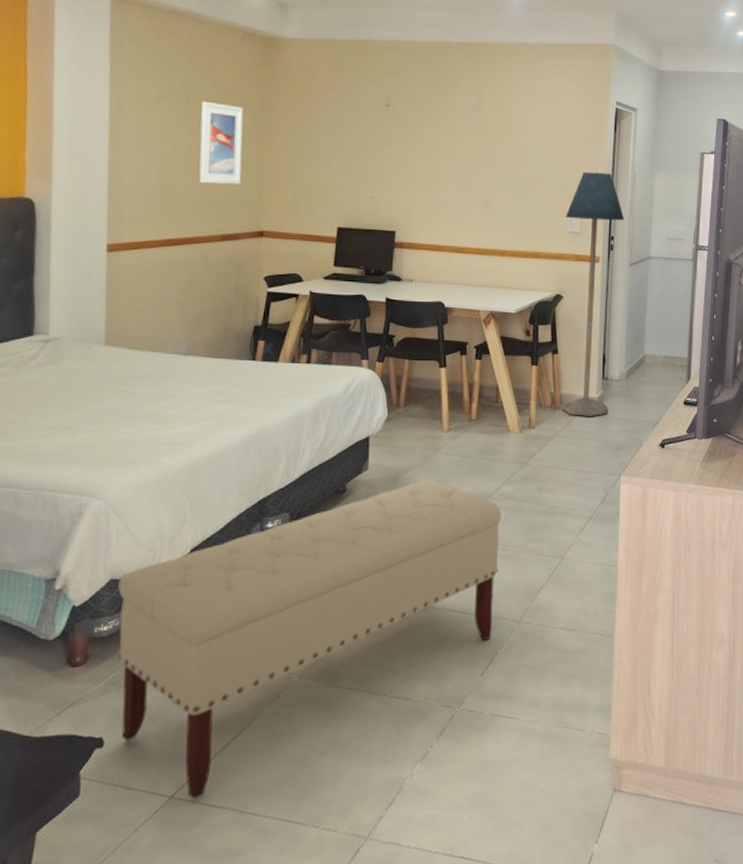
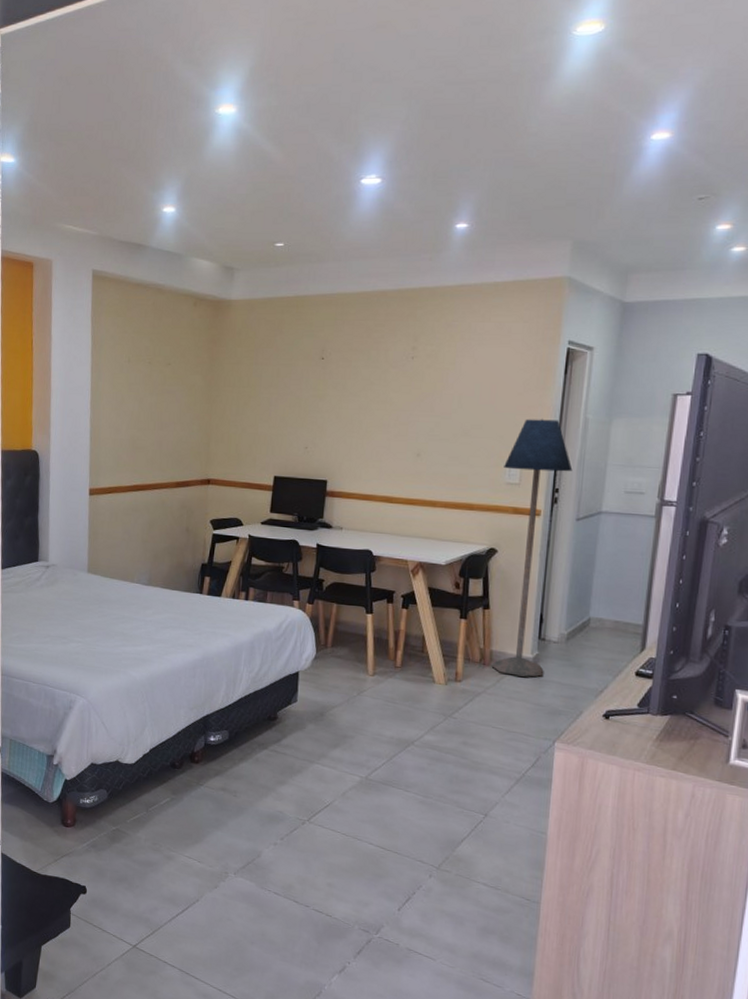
bench: present [118,480,502,800] -> none [96,718,424,954]
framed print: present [199,101,244,184] -> none [158,363,195,437]

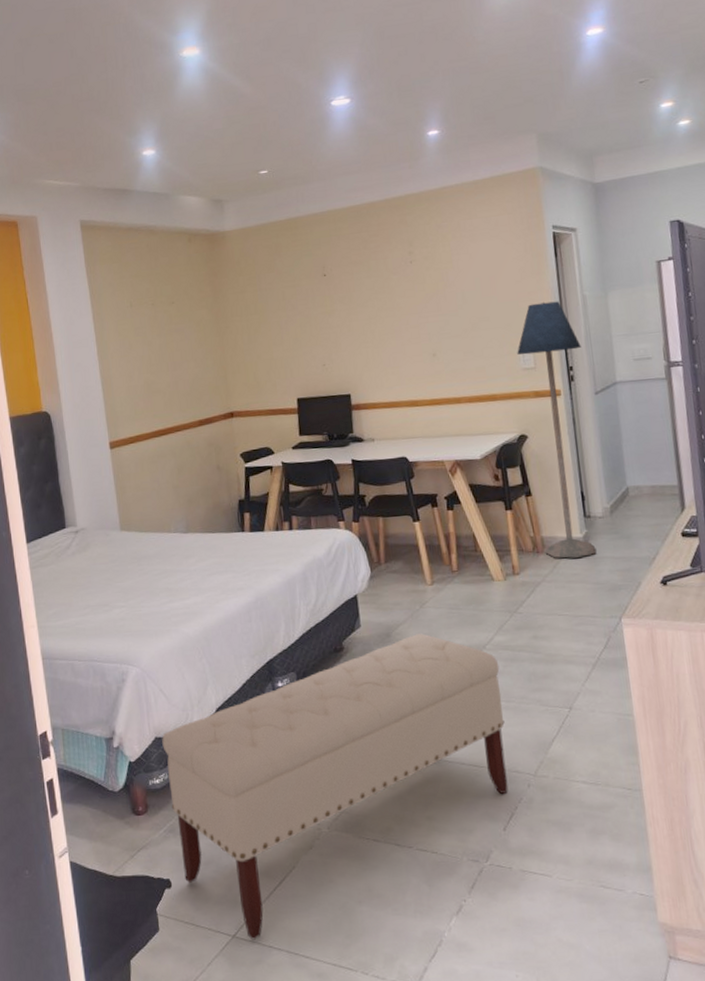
bench: none [96,718,424,954] -> present [162,633,509,940]

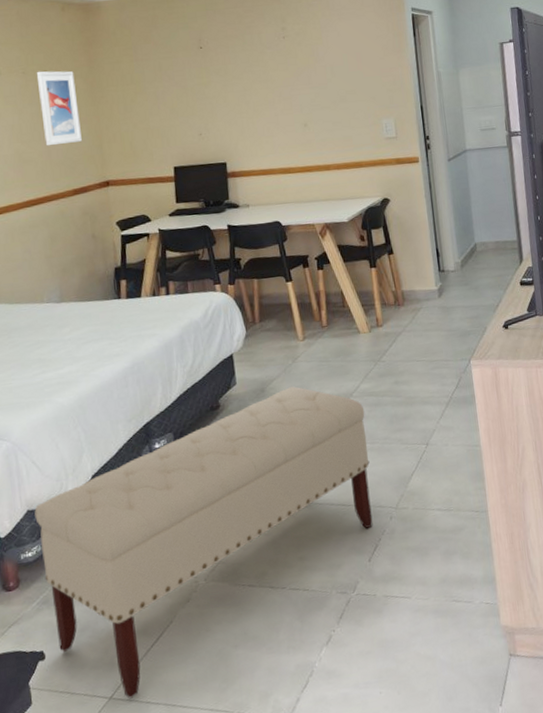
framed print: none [164,301,207,377] -> present [36,71,82,146]
floor lamp: present [517,301,597,559] -> none [380,76,449,310]

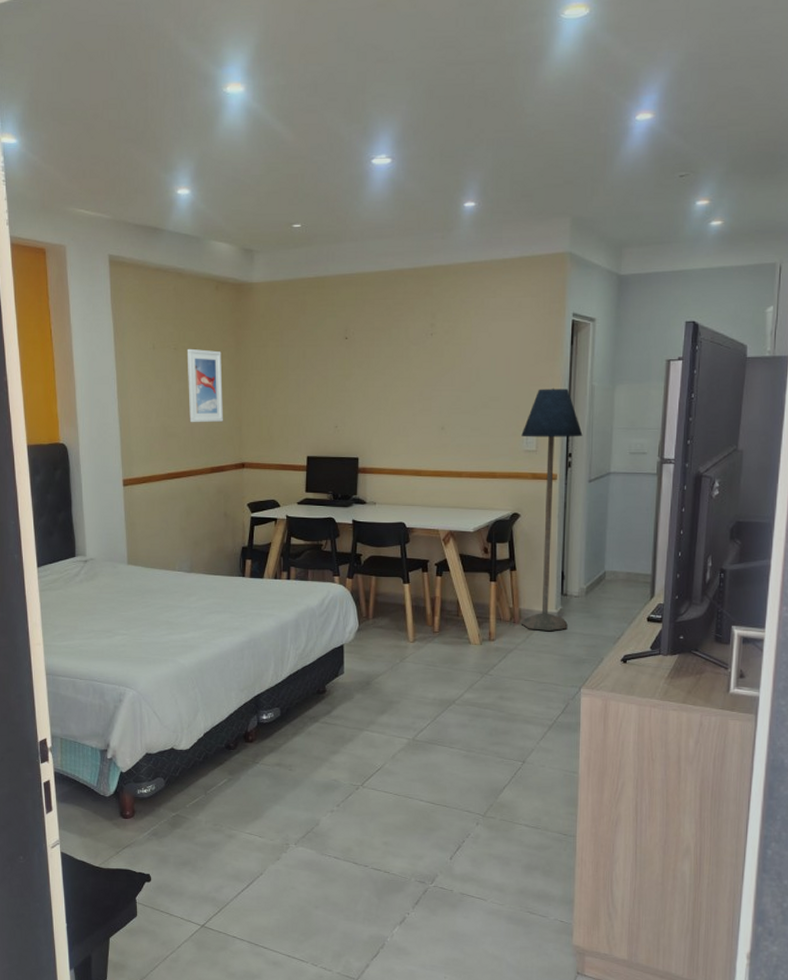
bench: present [34,386,373,699] -> none [152,684,465,931]
floor lamp: none [380,76,449,310] -> present [521,387,583,632]

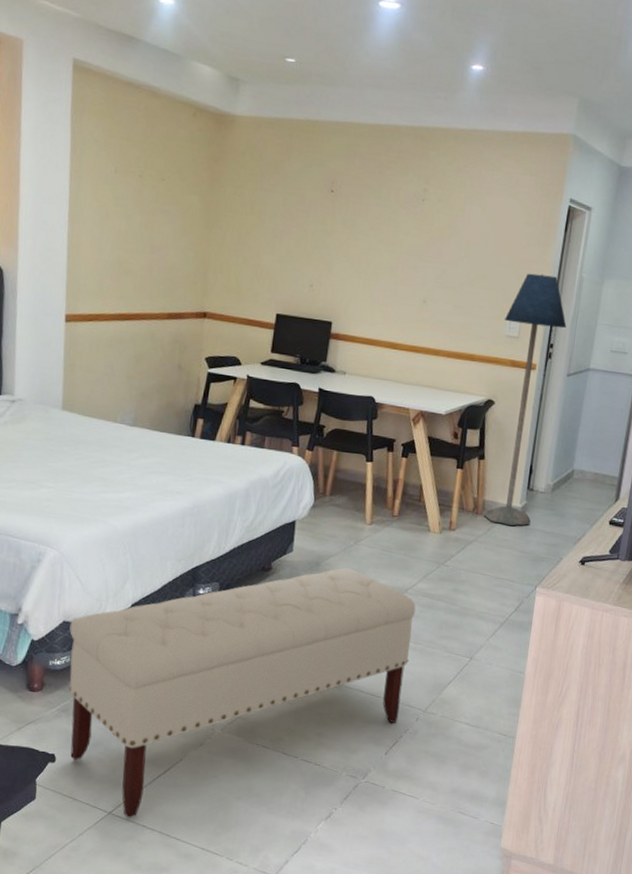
bench: none [152,684,465,931] -> present [68,567,416,819]
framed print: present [186,348,223,423] -> none [149,177,193,264]

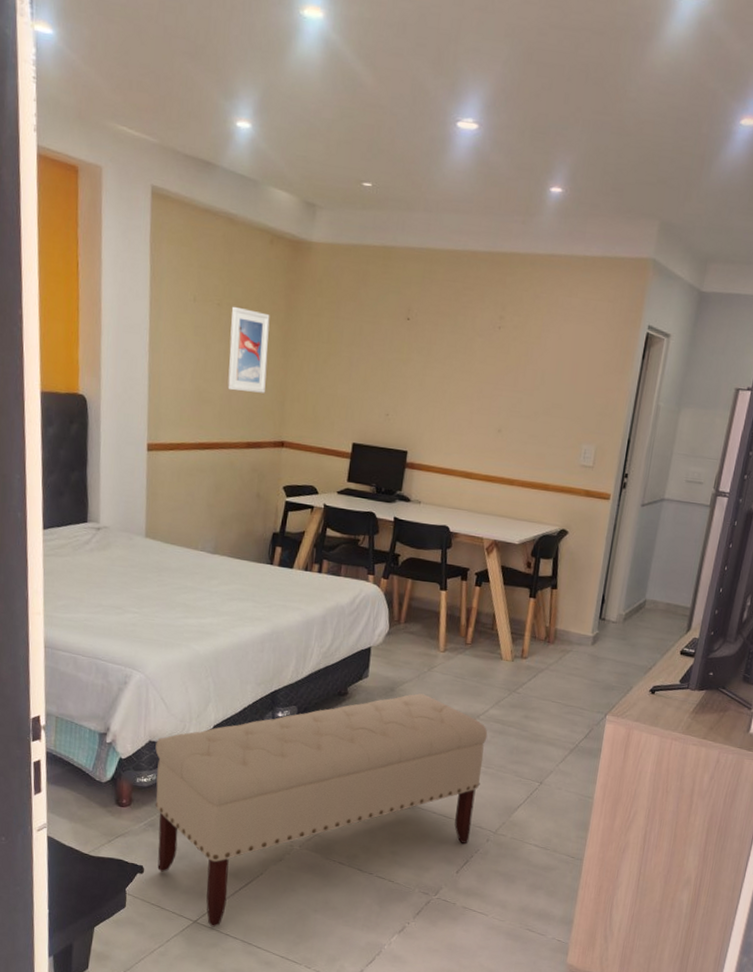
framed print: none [149,177,193,264] -> present [227,306,270,393]
floor lamp: present [483,273,567,526] -> none [555,402,642,655]

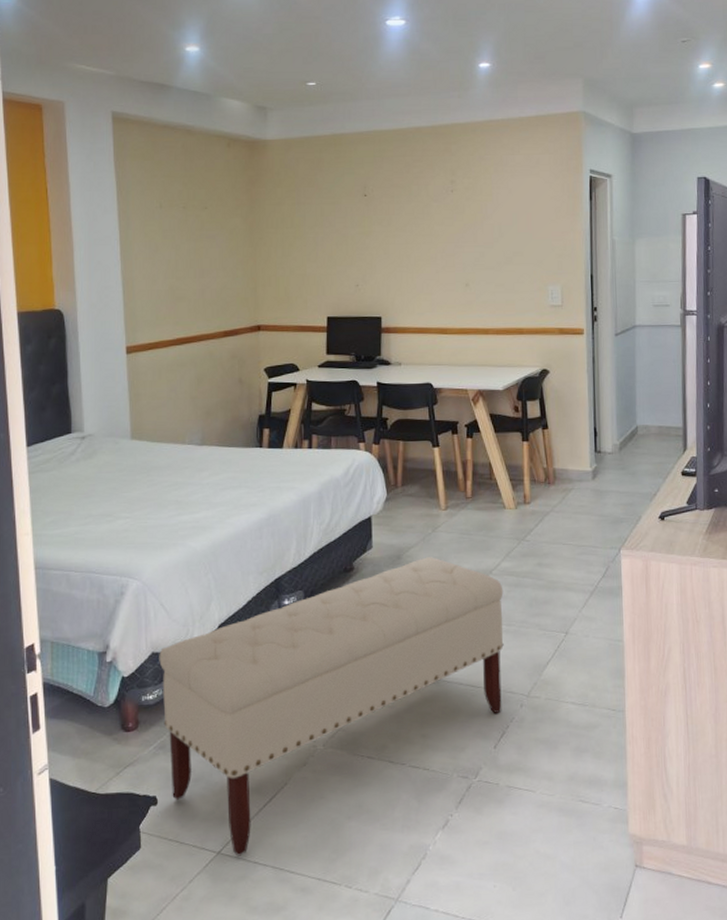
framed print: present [227,306,270,393] -> none [196,207,237,285]

